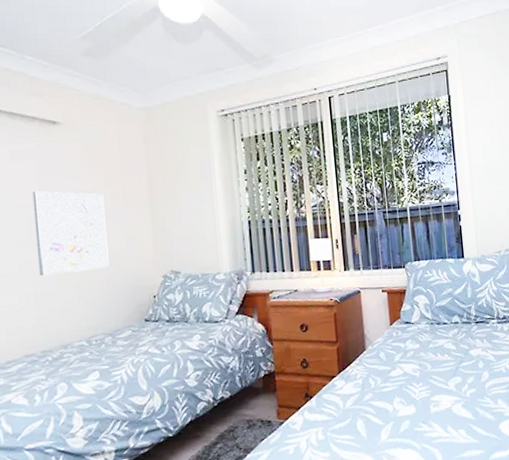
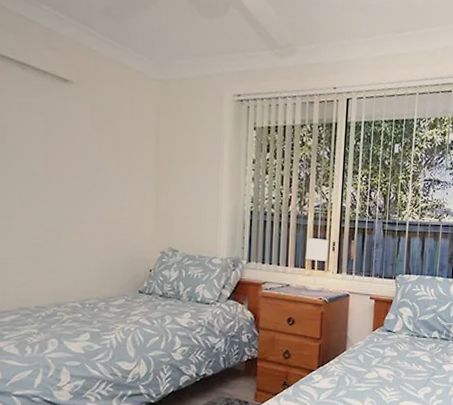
wall art: present [32,191,109,276] -> none [38,149,110,236]

